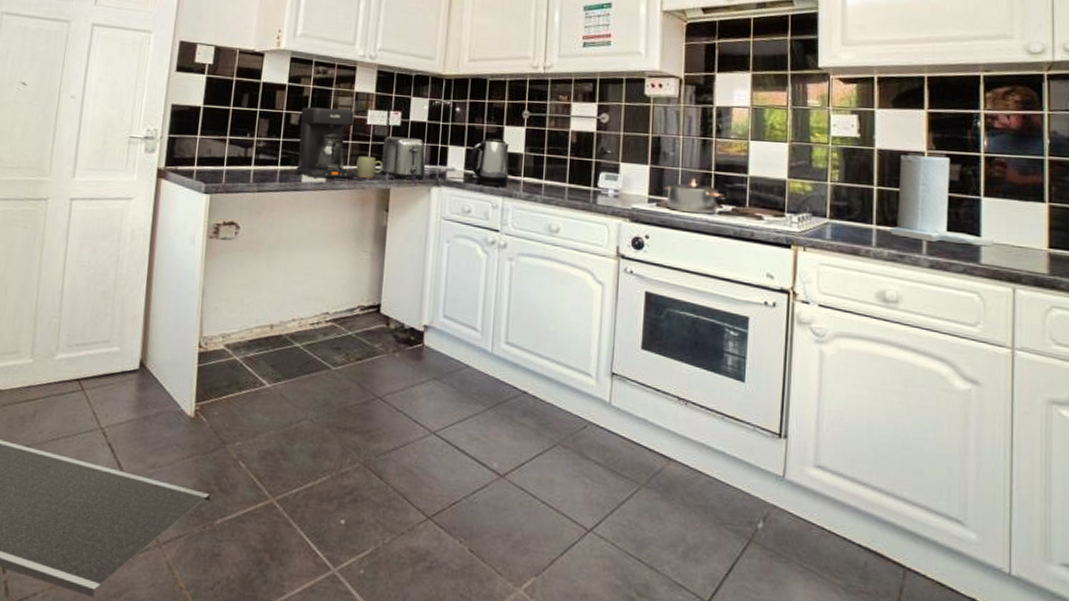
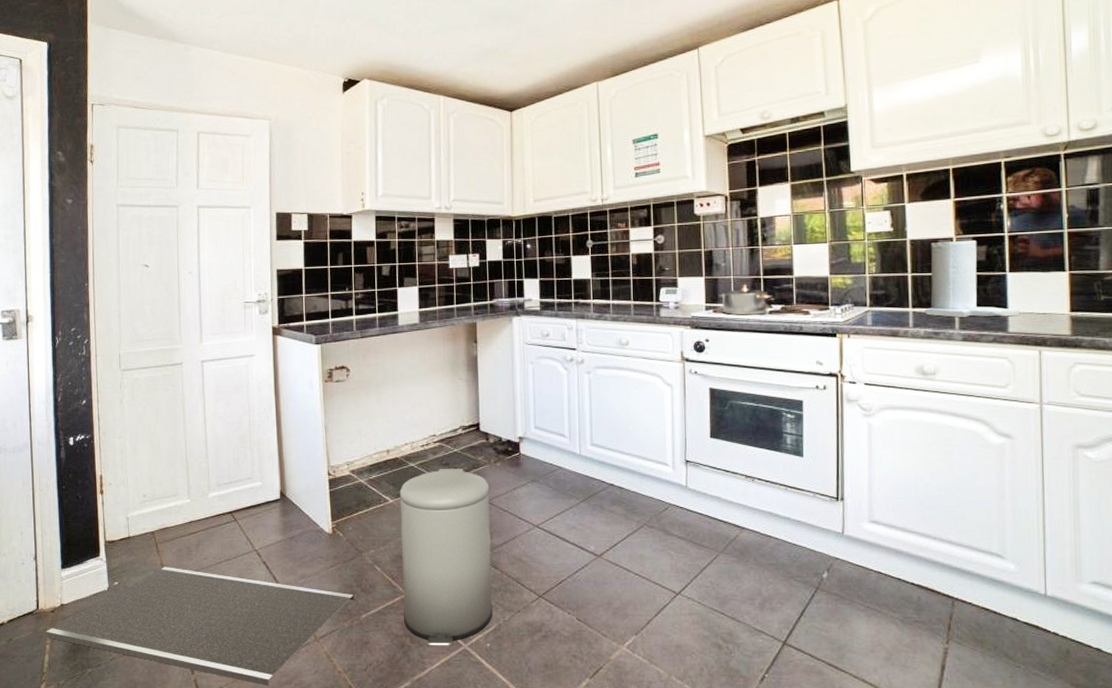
pedal bin: none [265,353,384,570] -> present [399,469,493,647]
coffee maker: present [296,107,355,179] -> none [390,257,444,321]
mug: present [356,155,384,178] -> none [444,296,469,316]
toaster: present [381,136,426,179] -> none [465,275,506,313]
kettle: present [469,138,509,188] -> none [543,268,580,312]

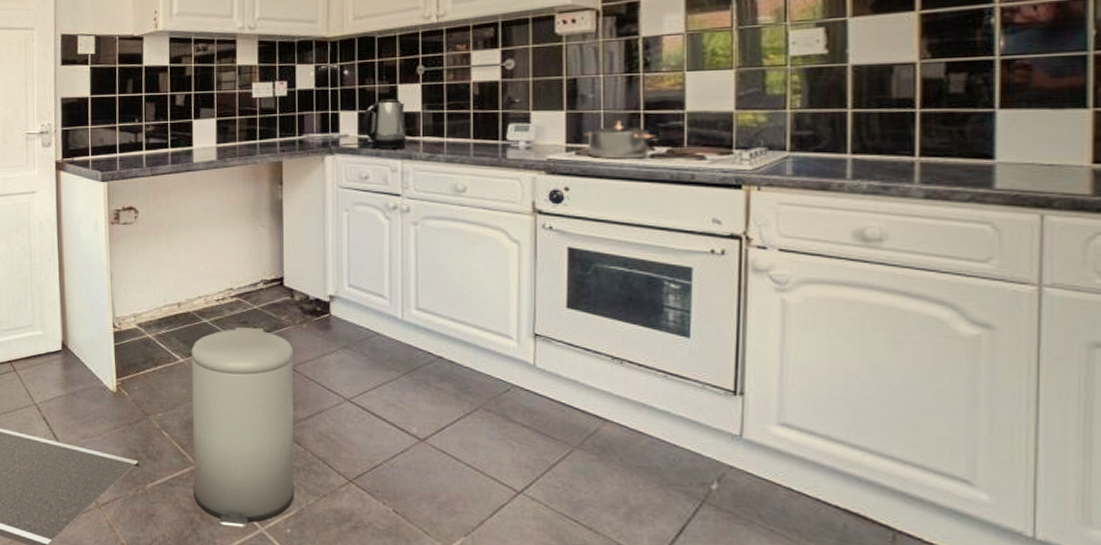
kettle: none [543,268,580,312] -> present [363,98,406,150]
paper towel: present [924,241,1020,318] -> none [869,66,1013,169]

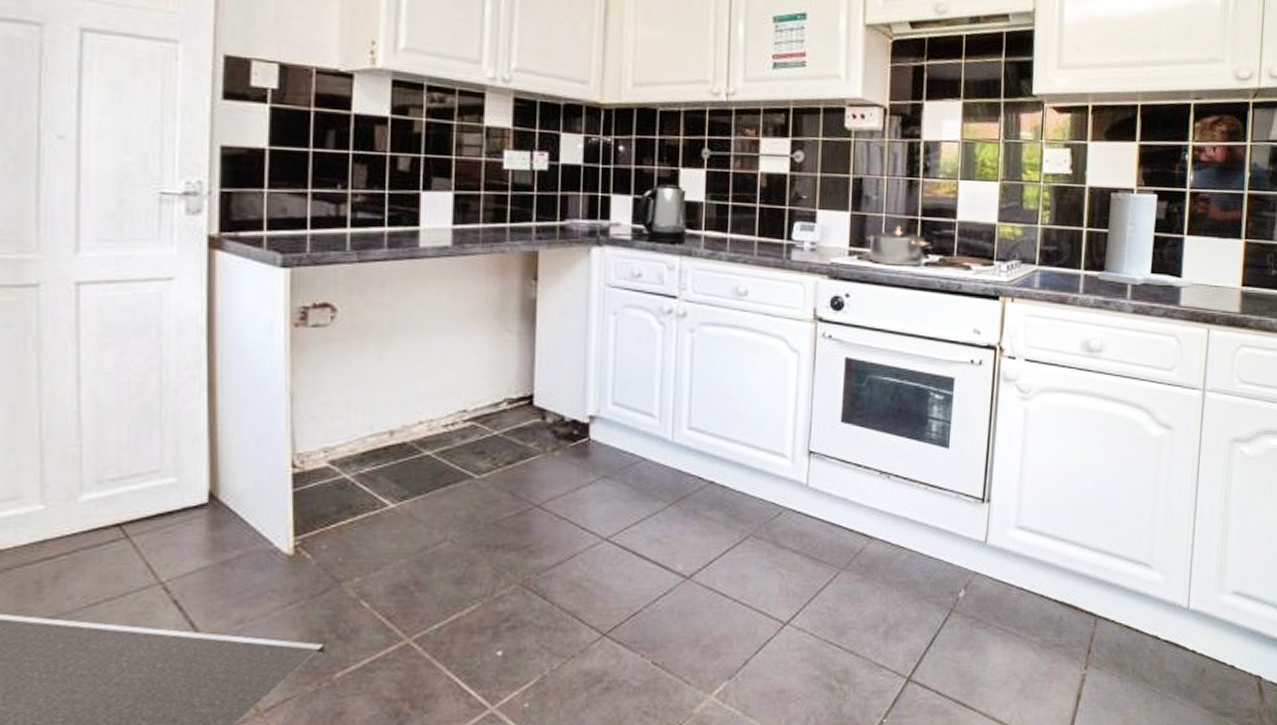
pedal bin: present [191,327,295,529] -> none [401,459,542,713]
paper towel: none [869,66,1013,169] -> present [1096,192,1193,288]

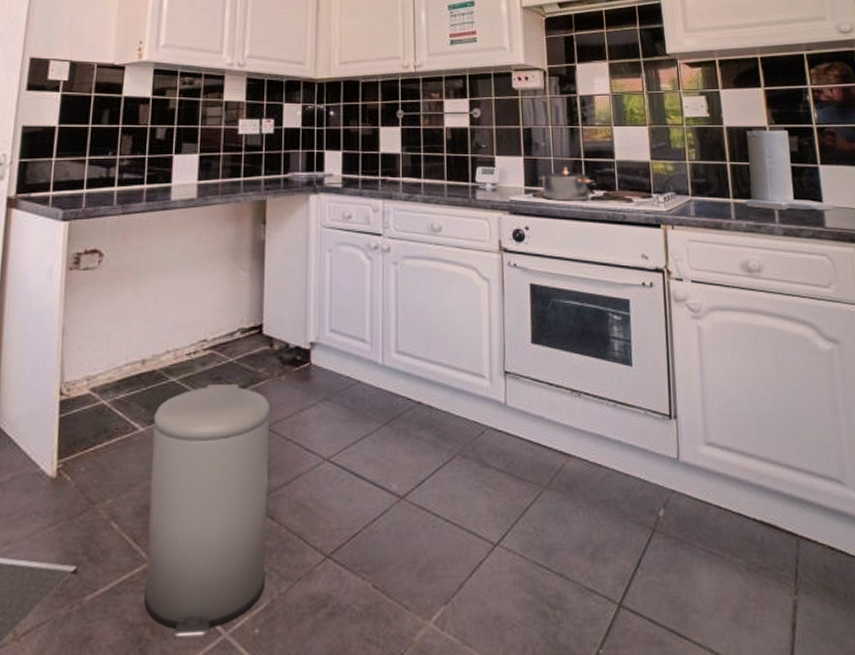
pedal bin: none [401,459,542,713] -> present [144,384,270,639]
kettle: present [638,183,687,244] -> none [347,140,387,190]

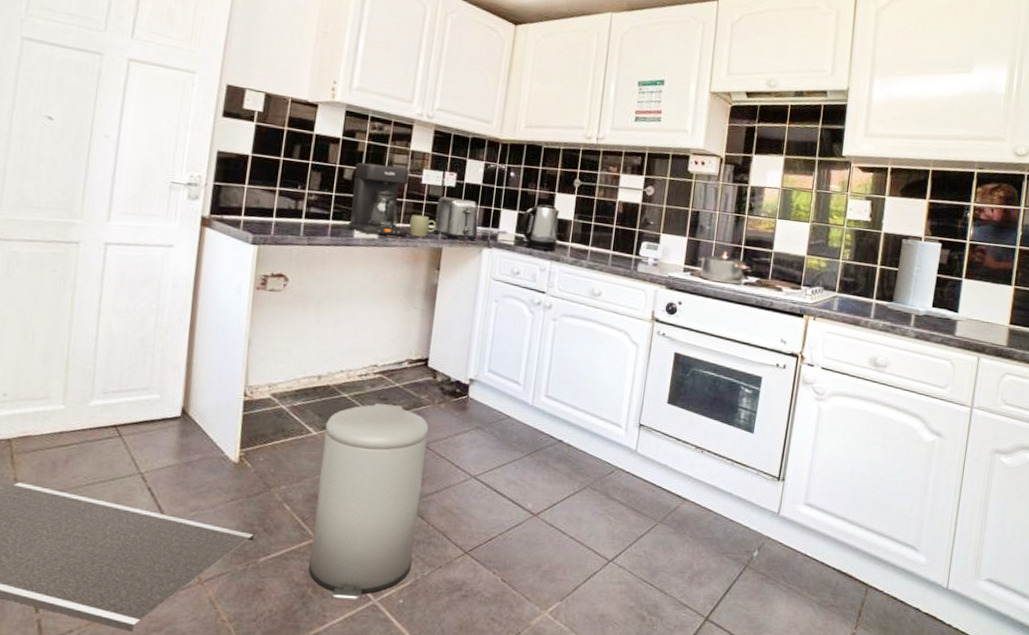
coffee maker: none [164,120,228,195] -> present [348,162,409,237]
mug: none [229,167,258,190] -> present [409,214,437,237]
toaster: none [255,145,302,189] -> present [434,196,479,240]
kettle: none [347,140,387,190] -> present [520,203,560,252]

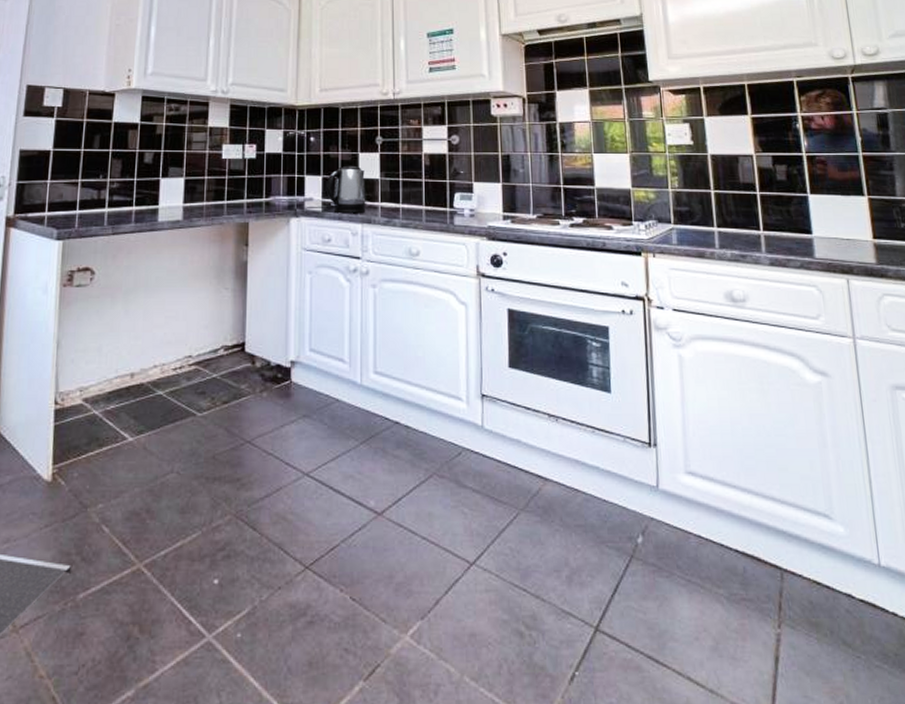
pedal bin: present [308,403,429,601] -> none [132,399,252,639]
coffee maker: present [348,162,409,237] -> none [152,145,212,217]
mug: present [409,214,437,237] -> none [213,190,241,213]
toaster: present [434,196,479,240] -> none [238,169,283,212]
cooking pot: present [698,251,751,285] -> none [517,193,574,227]
paper towel: present [886,239,968,321] -> none [729,159,825,241]

